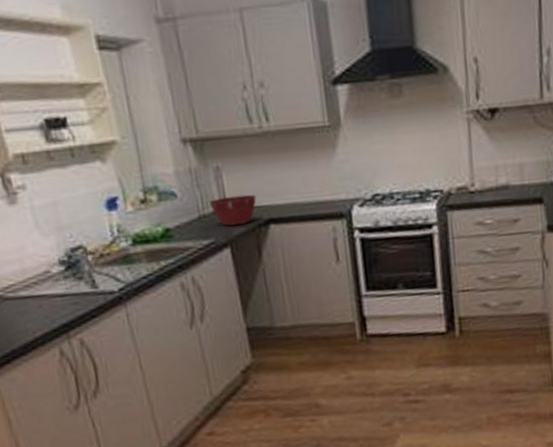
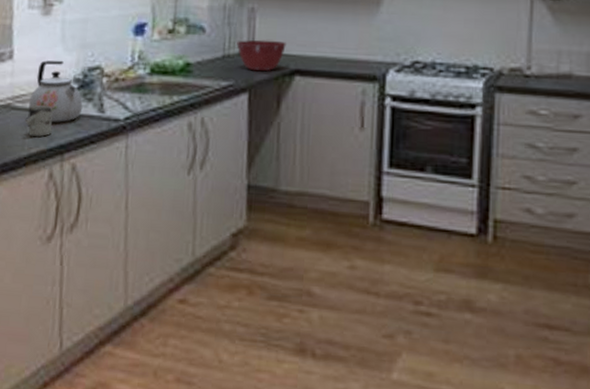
kettle: none [19,246,76,305] -> present [29,60,83,122]
cup: none [21,290,52,322] -> present [26,105,53,138]

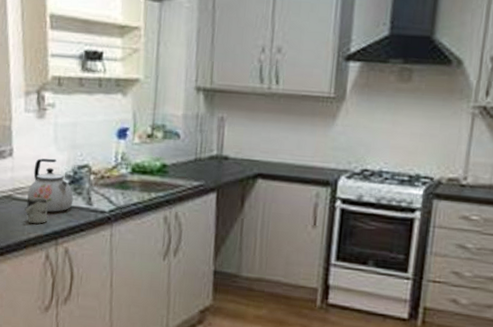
mixing bowl: present [236,39,286,72] -> none [207,146,251,175]

